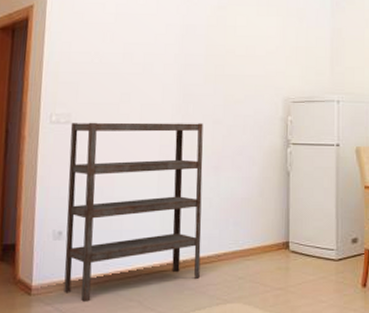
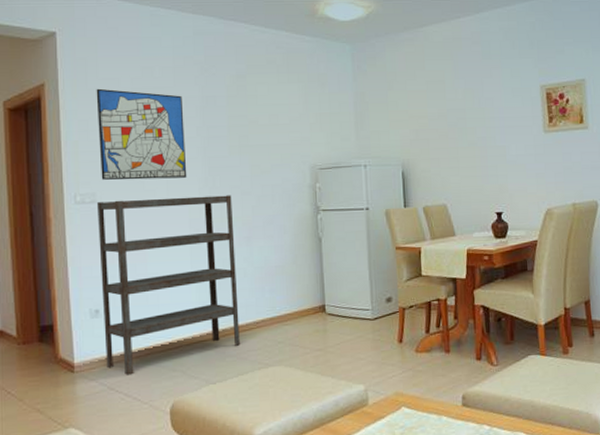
wall art: none [78,12,164,104] -> present [96,88,187,180]

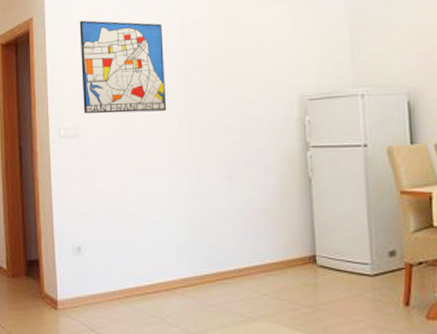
shelving unit: present [96,195,240,375] -> none [79,129,221,317]

